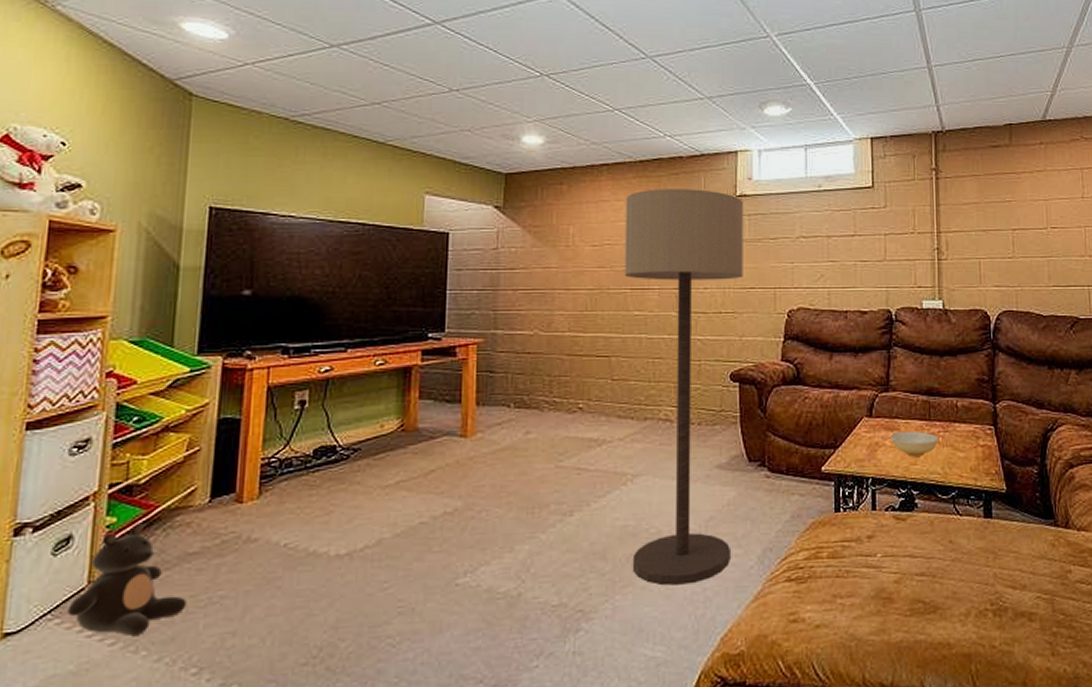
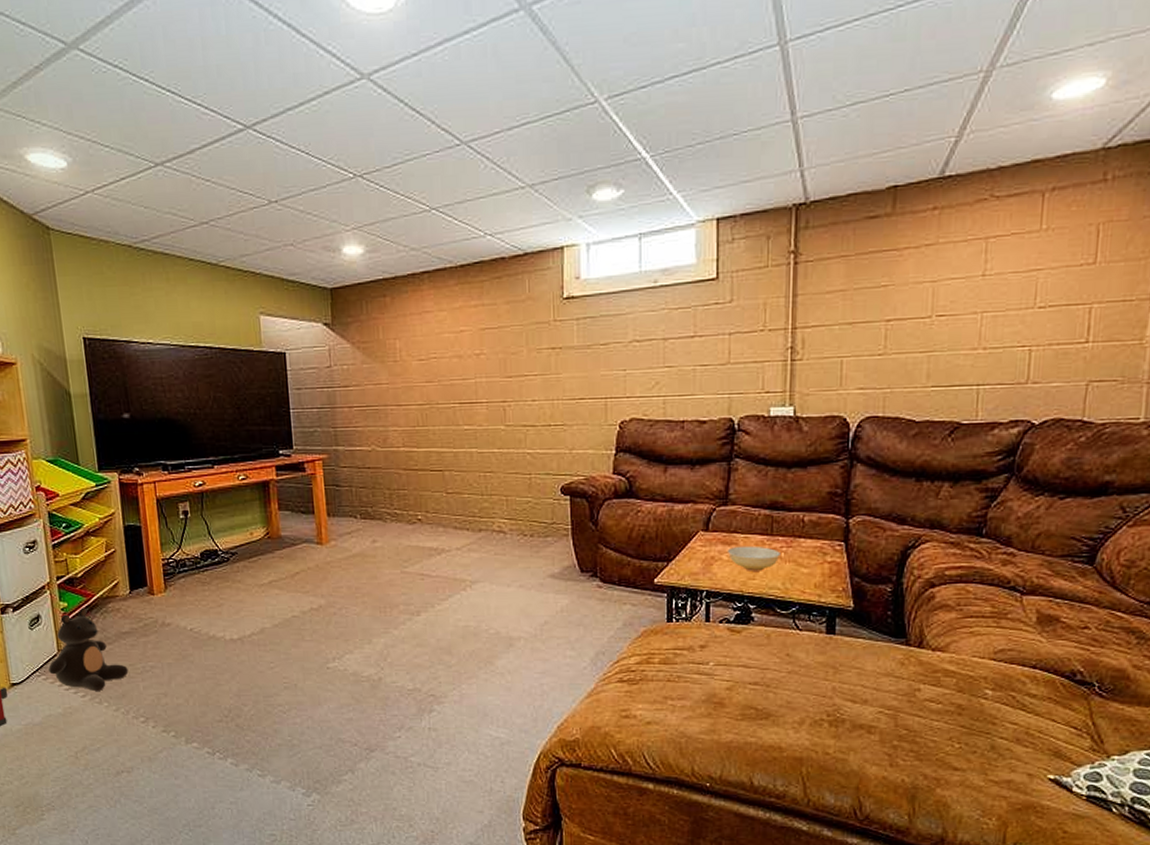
floor lamp: present [624,188,743,585] -> none [448,293,572,679]

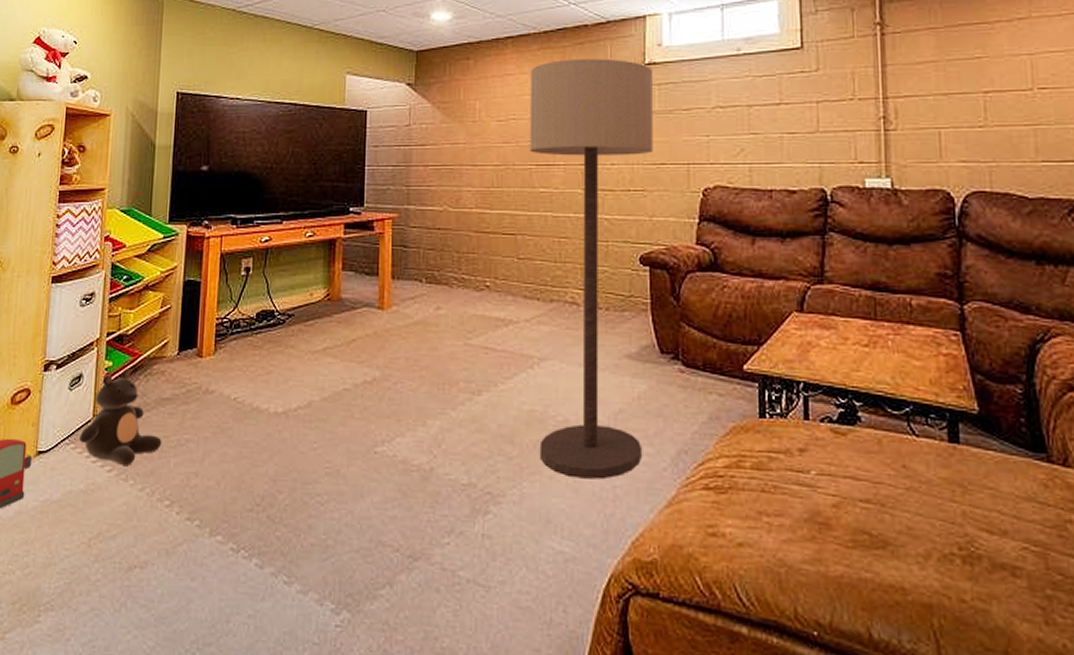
floor lamp: none [448,293,572,679] -> present [529,58,653,479]
bowl: present [728,545,781,571] -> none [826,330,887,362]

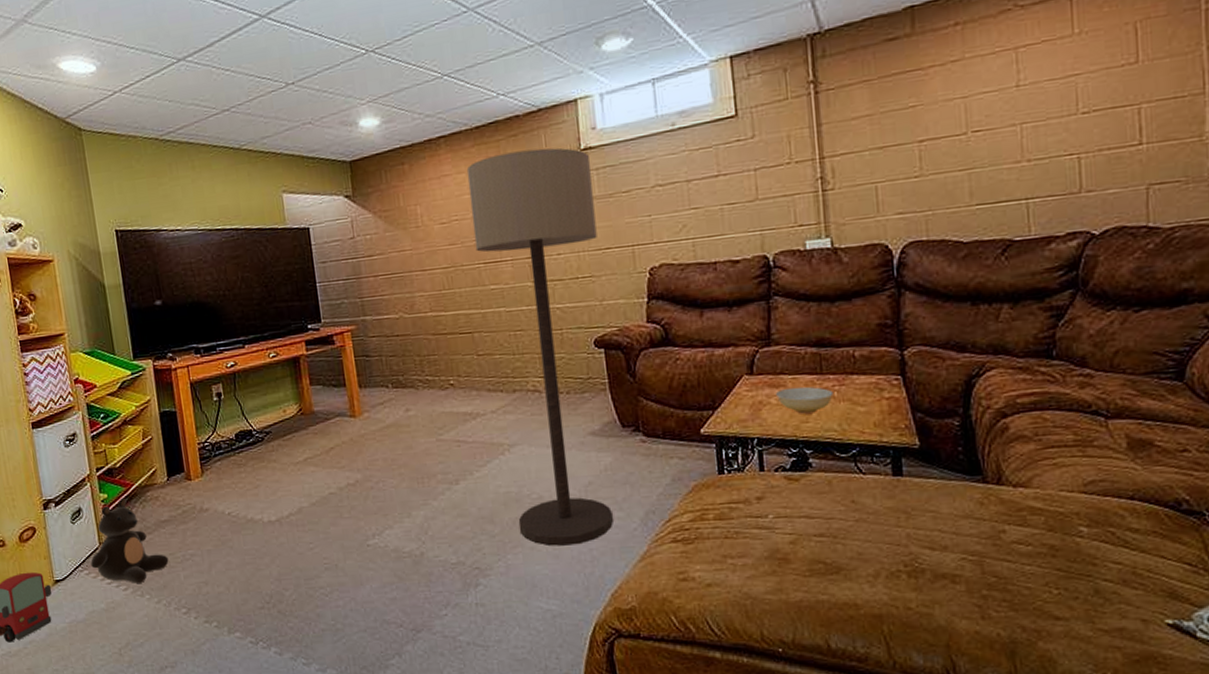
bowl: none [826,330,887,362] -> present [776,386,833,414]

